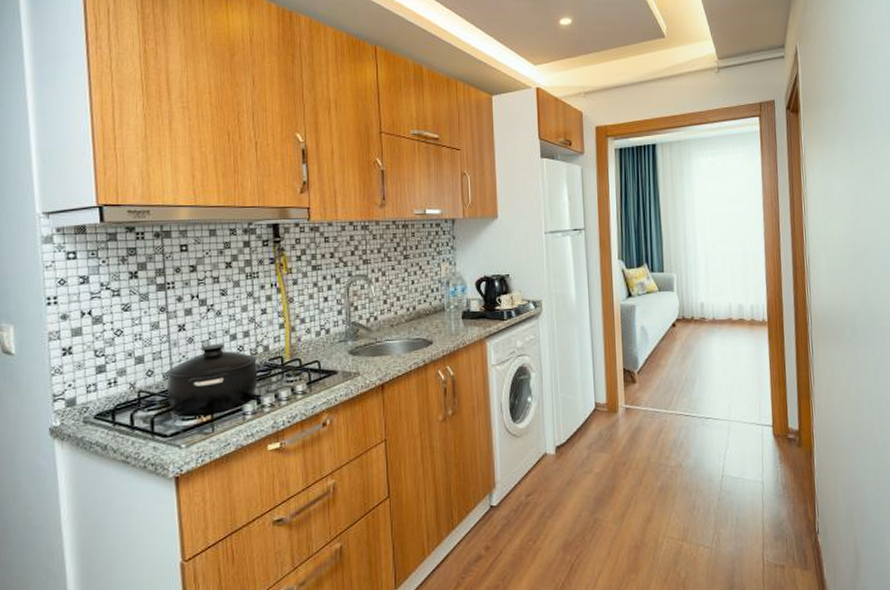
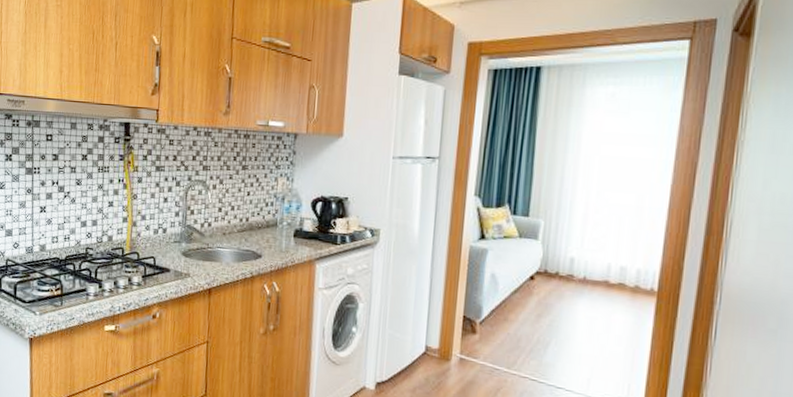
saucepan: present [165,344,258,418] -> none [28,228,102,291]

